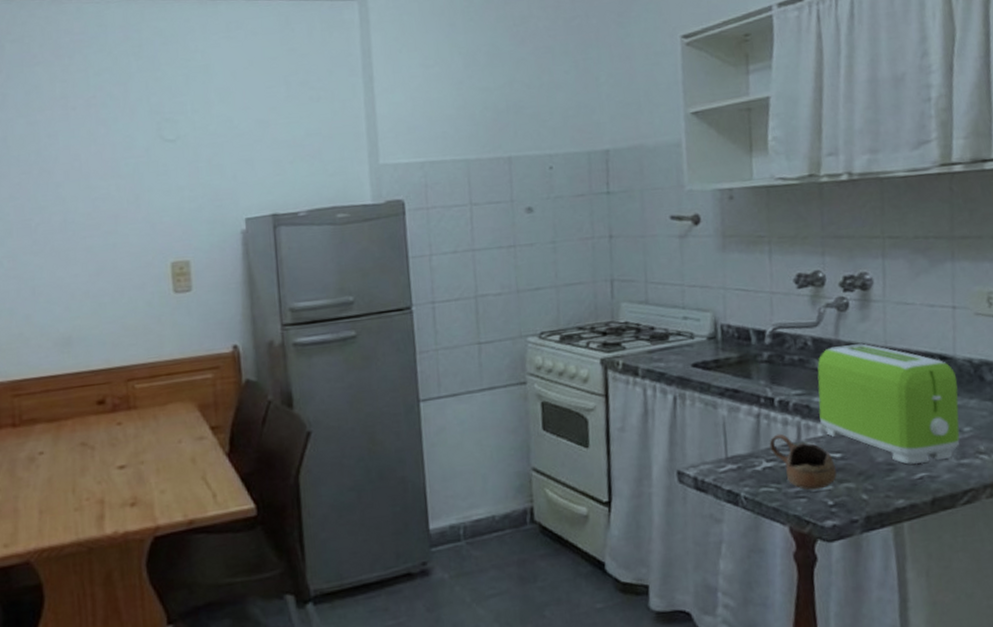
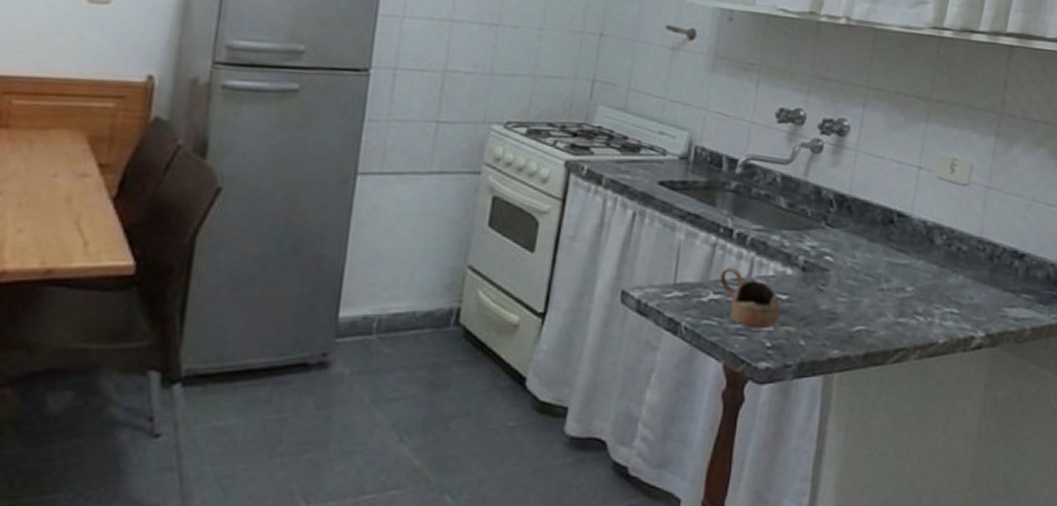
toaster: present [817,344,960,465] -> none [774,187,910,317]

